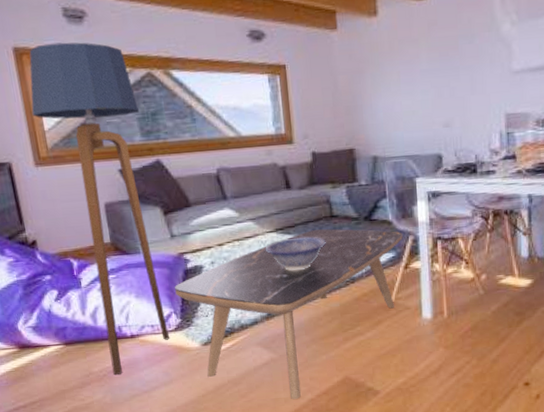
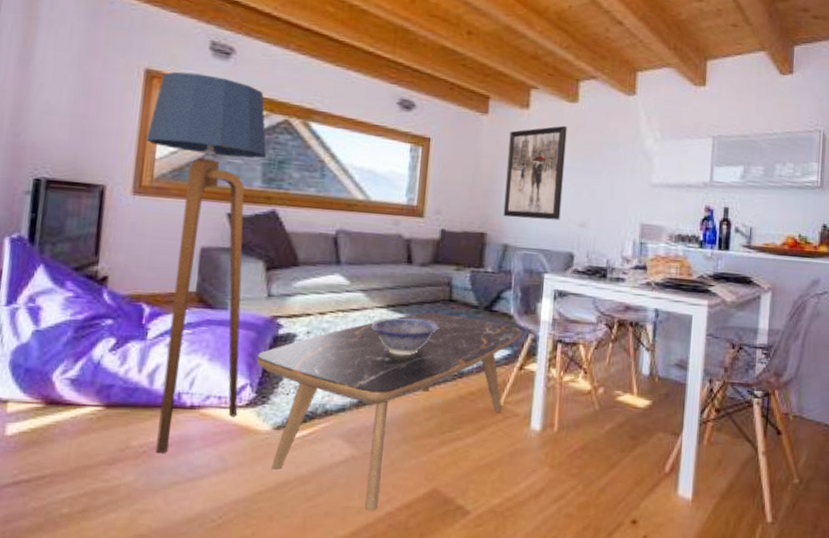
wall art: none [362,26,424,130] -> present [503,125,567,221]

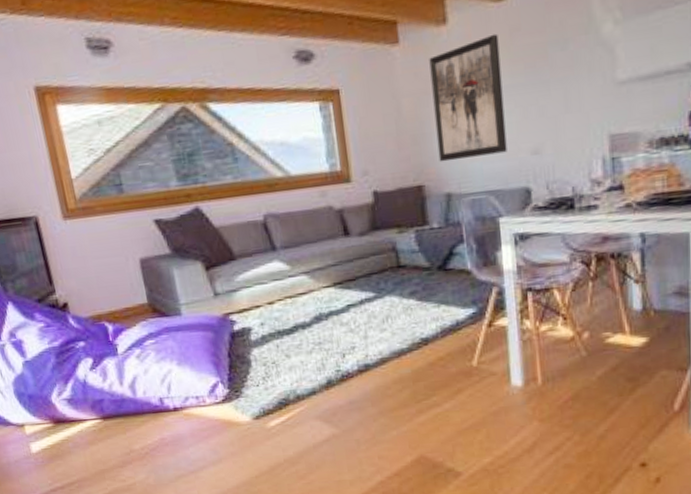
floor lamp: present [146,71,267,453] -> none [52,76,217,453]
coffee table: present [257,311,522,511] -> none [220,281,485,482]
decorative bowl: present [371,317,439,356] -> none [321,291,393,332]

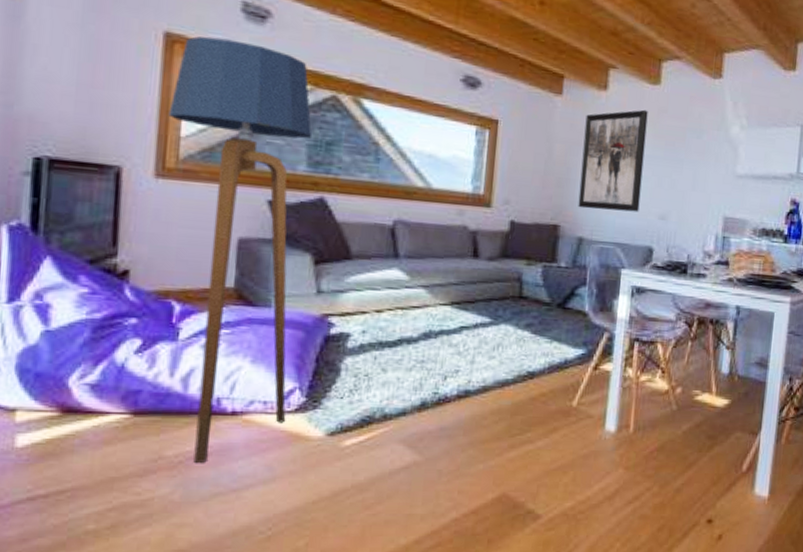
floor lamp: none [52,76,217,453] -> present [168,36,313,463]

